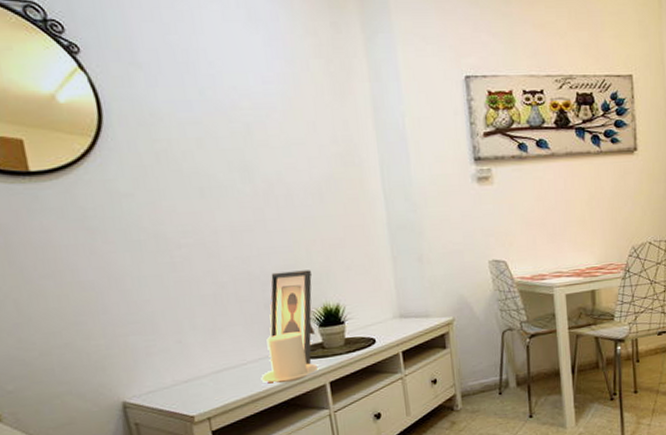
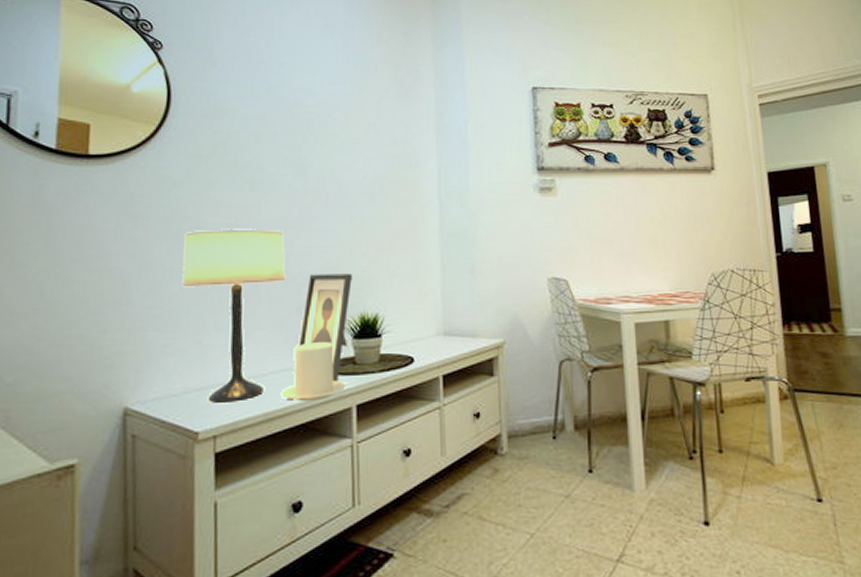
table lamp: none [145,235,249,391] -> present [183,230,285,403]

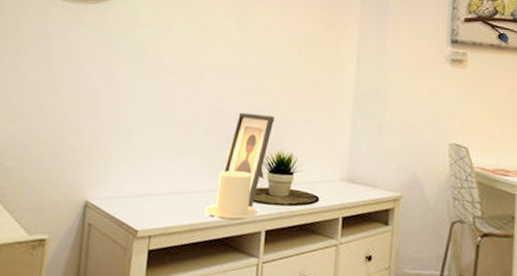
table lamp: present [183,230,285,403] -> none [140,65,222,211]

